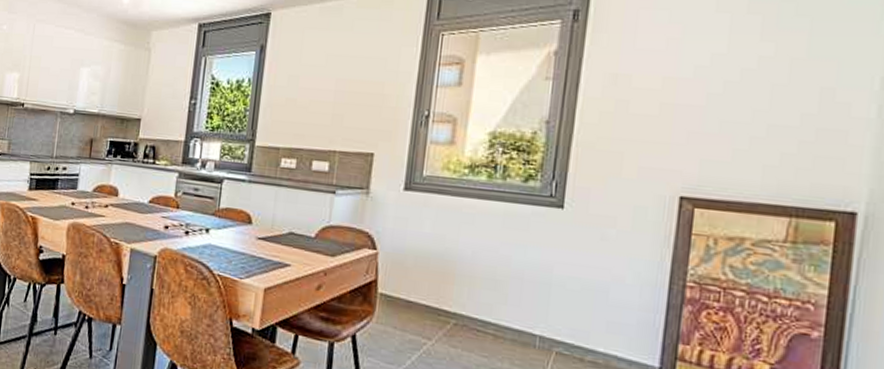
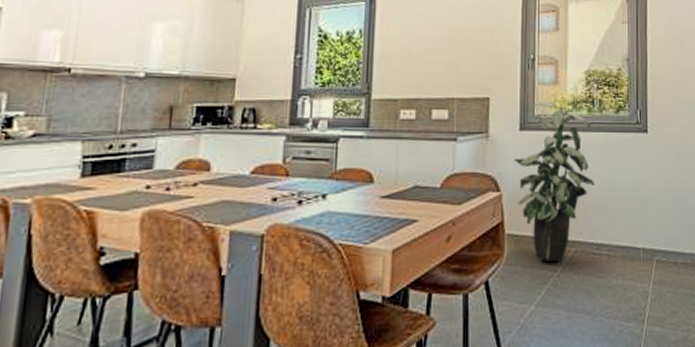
indoor plant: none [394,161,490,332] -> present [513,101,596,263]

